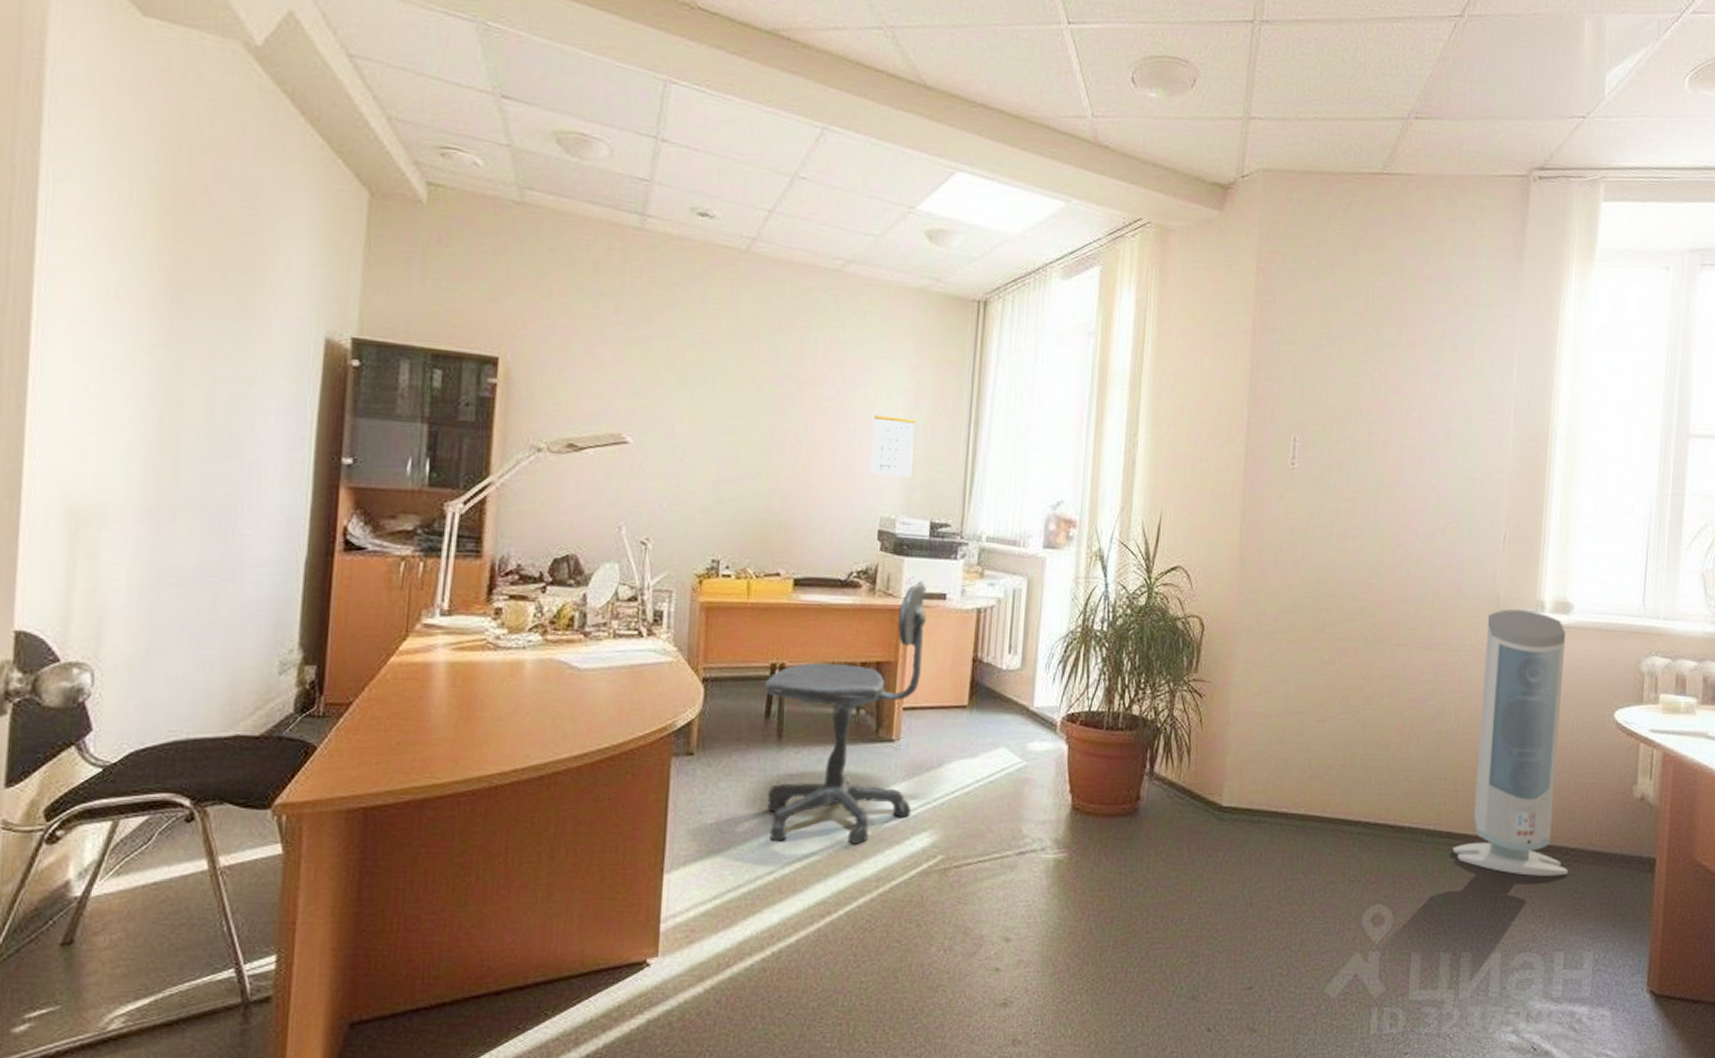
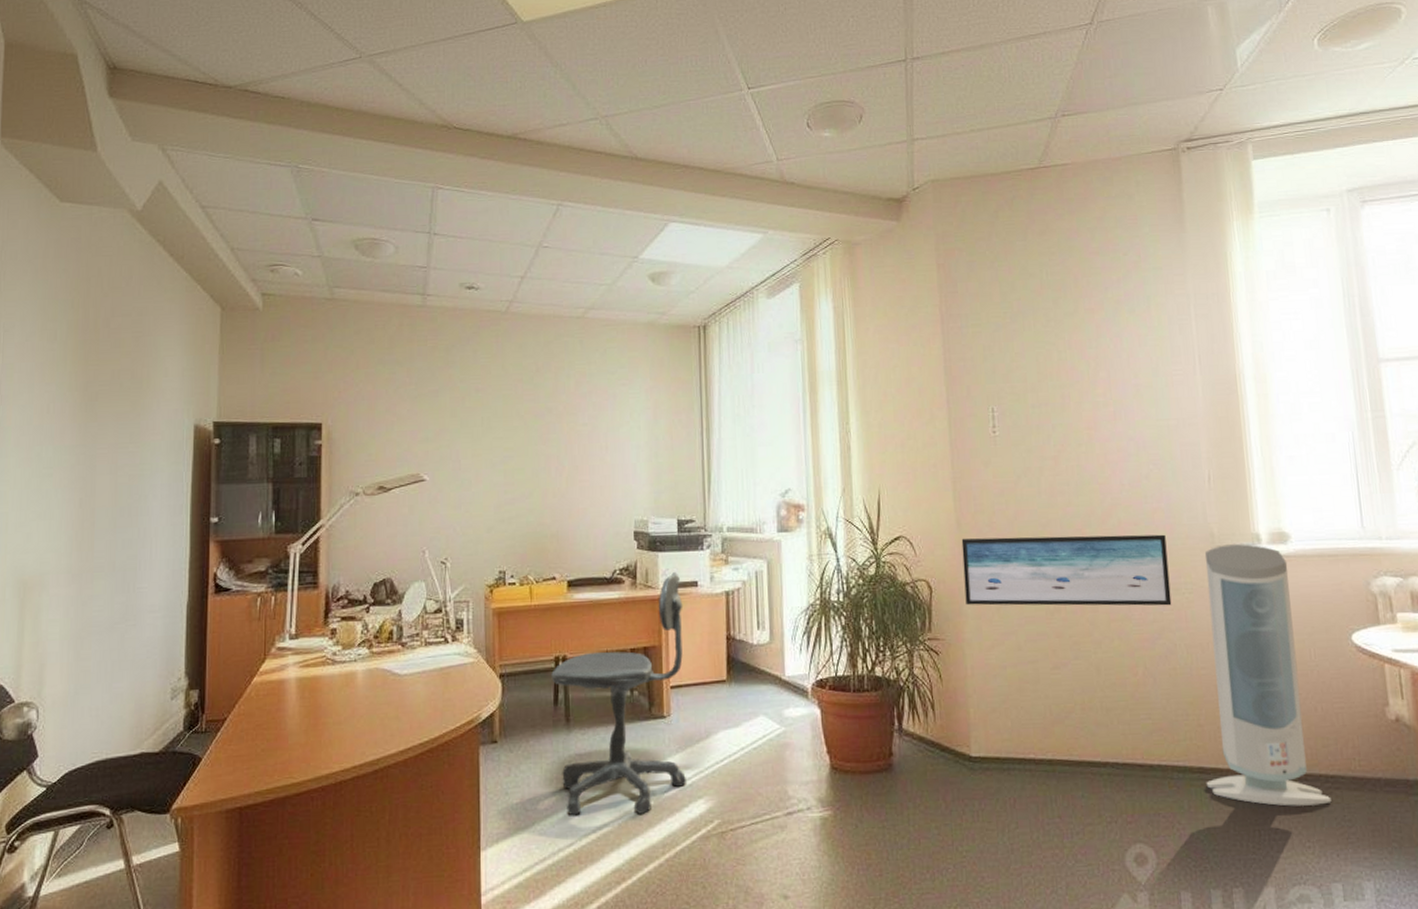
calendar: present [870,415,916,478] -> none [621,432,657,484]
wall art: none [1238,575,1452,667] -> present [961,534,1172,606]

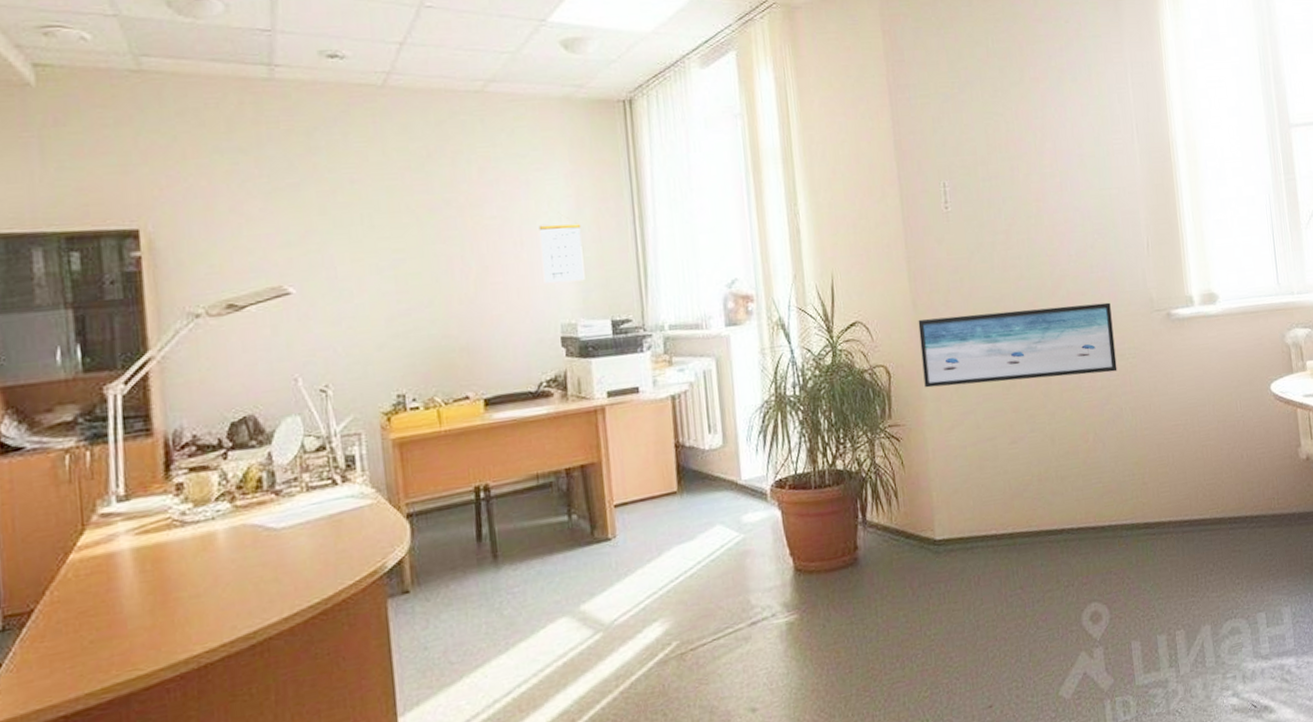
office chair: present [551,571,686,816] -> none [471,378,638,662]
calendar: none [621,432,657,484] -> present [538,224,585,283]
air purifier: present [1205,544,1332,806] -> none [1145,306,1256,550]

